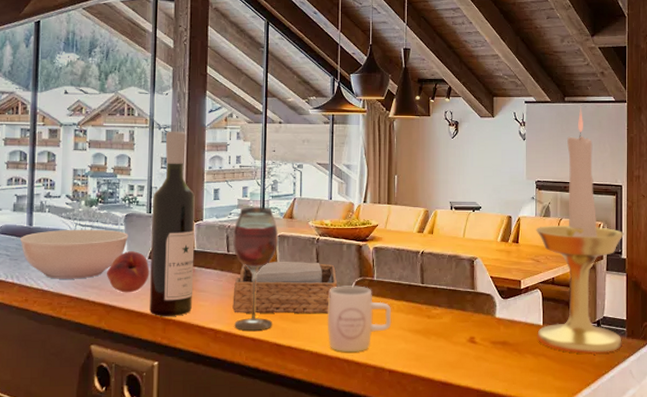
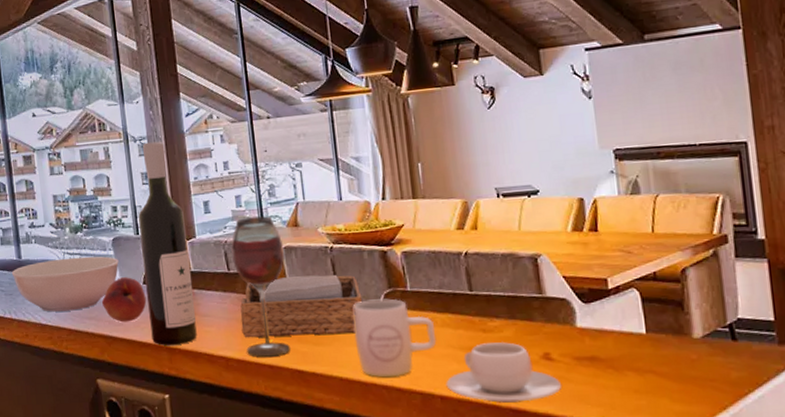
teacup: none [395,327,480,377] -> present [446,342,563,403]
candlestick: present [536,106,625,354] -> none [621,43,772,368]

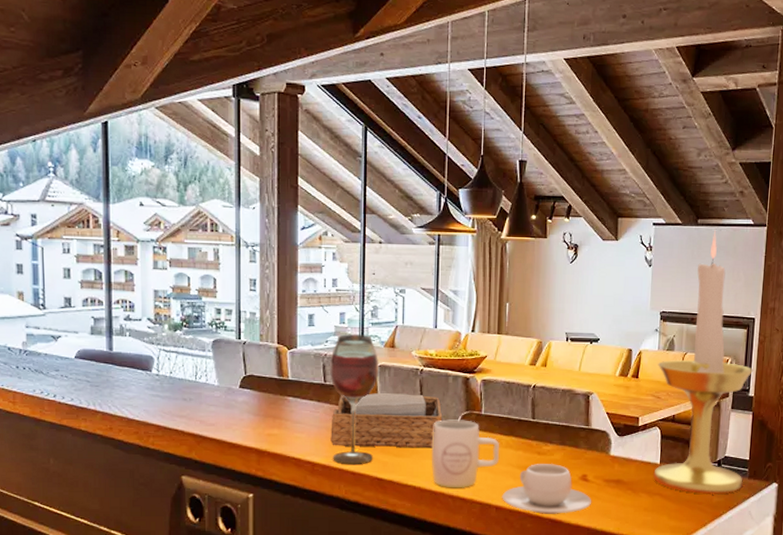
bowl: present [11,256,119,312] -> none [100,355,217,408]
fruit: present [102,277,147,323] -> none [195,379,241,423]
bottle: present [138,141,197,345] -> none [242,249,289,448]
candlestick: none [621,43,772,368] -> present [653,230,754,494]

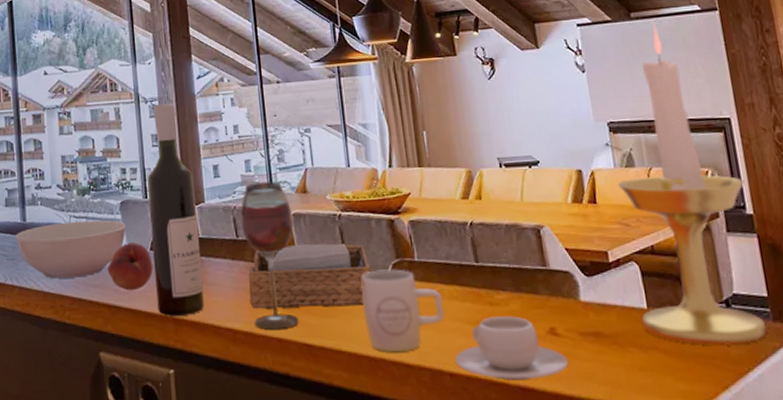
bowl: none [100,355,217,408] -> present [15,220,126,279]
fruit: none [195,379,241,423] -> present [108,242,153,291]
bottle: none [242,249,289,448] -> present [147,103,204,316]

